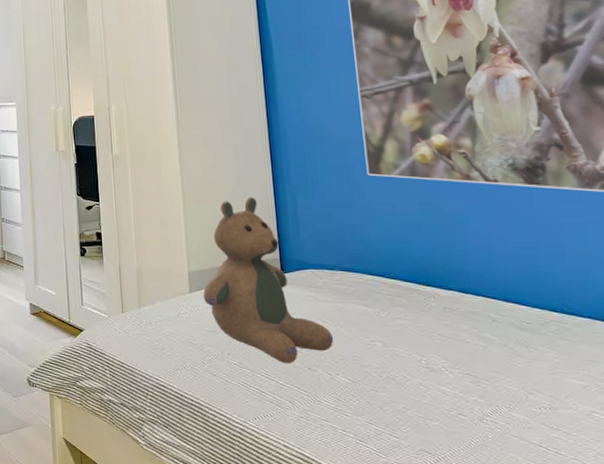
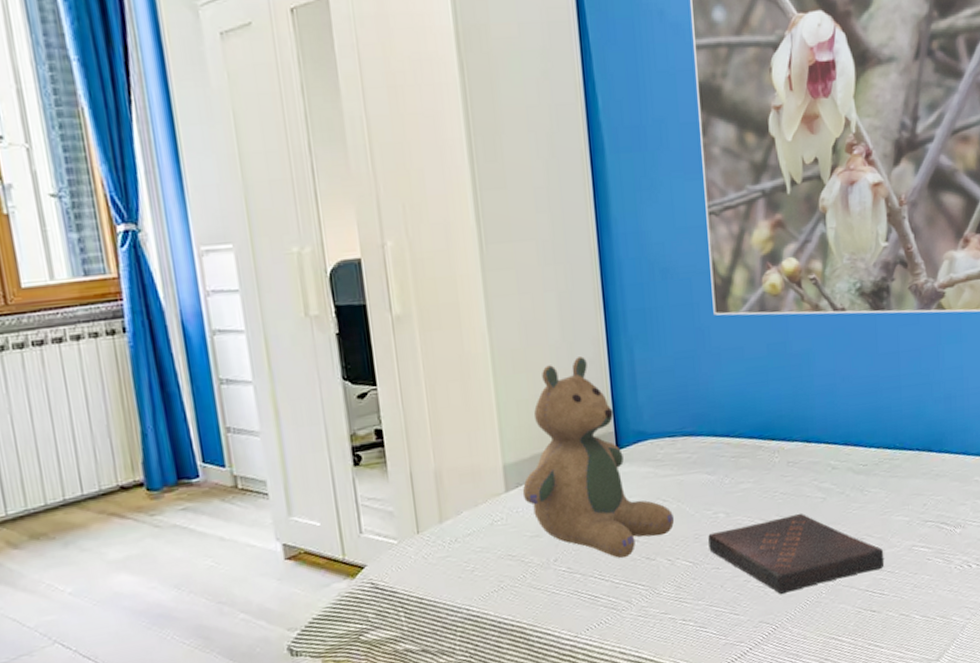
book: none [366,356,559,429] -> present [708,513,885,594]

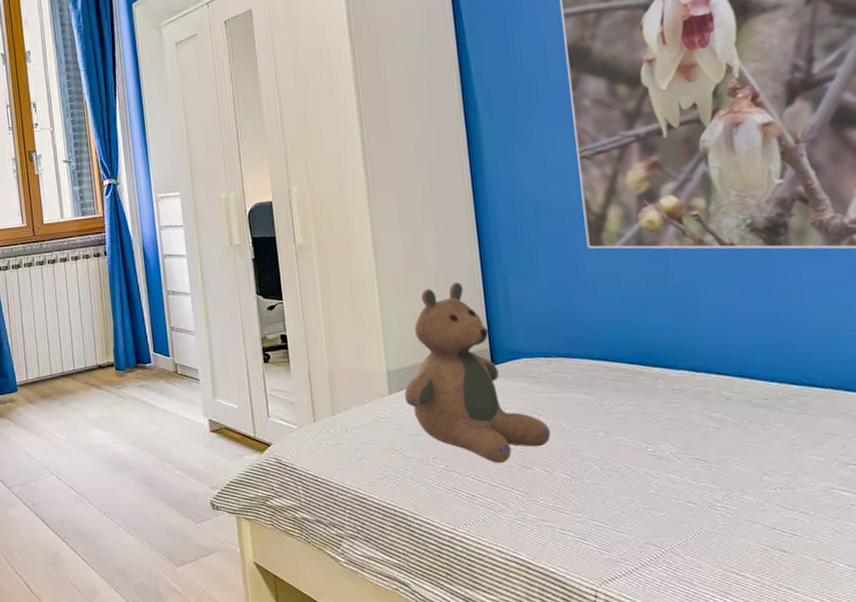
book: present [708,513,885,594] -> none [587,440,795,518]

